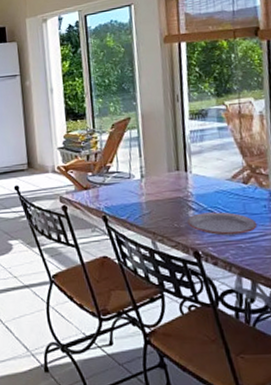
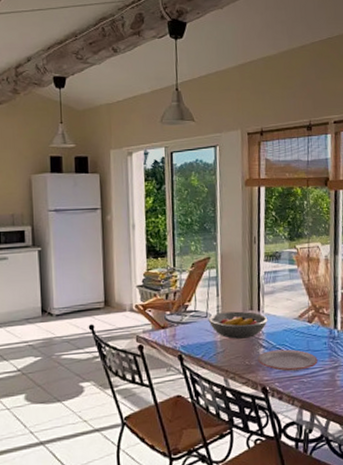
fruit bowl: none [131,172,197,201] -> present [208,311,268,339]

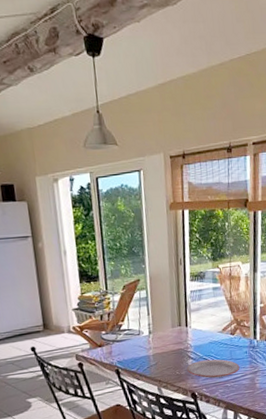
fruit bowl: present [208,311,268,339] -> none [140,327,195,353]

